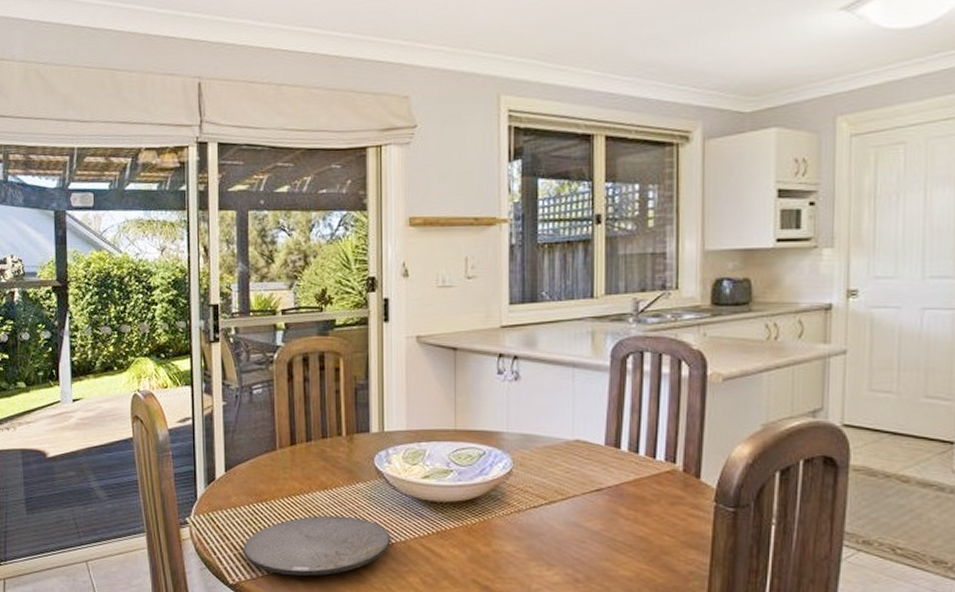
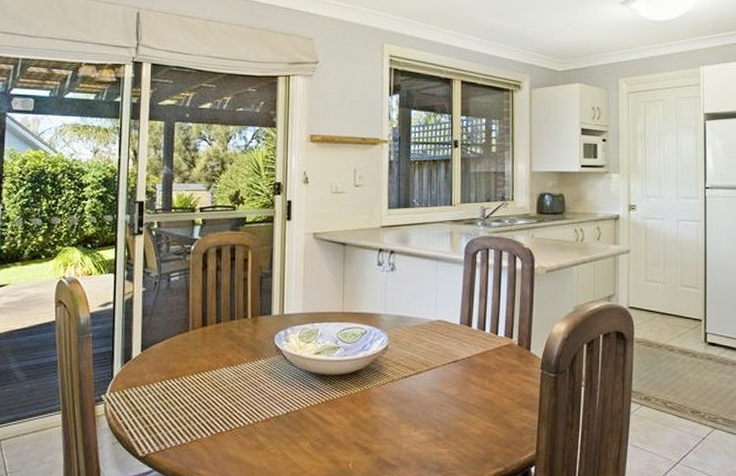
plate: present [243,515,391,576] -> none [154,389,287,445]

